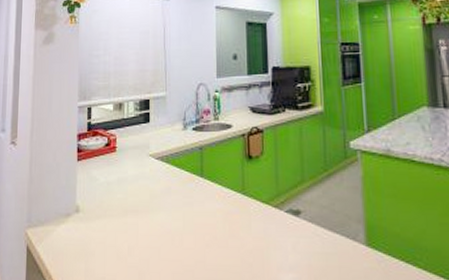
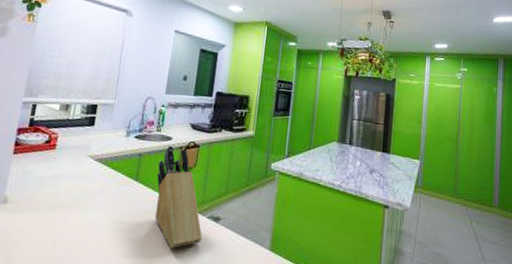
knife block: none [222,133,283,250] -> present [155,145,202,249]

